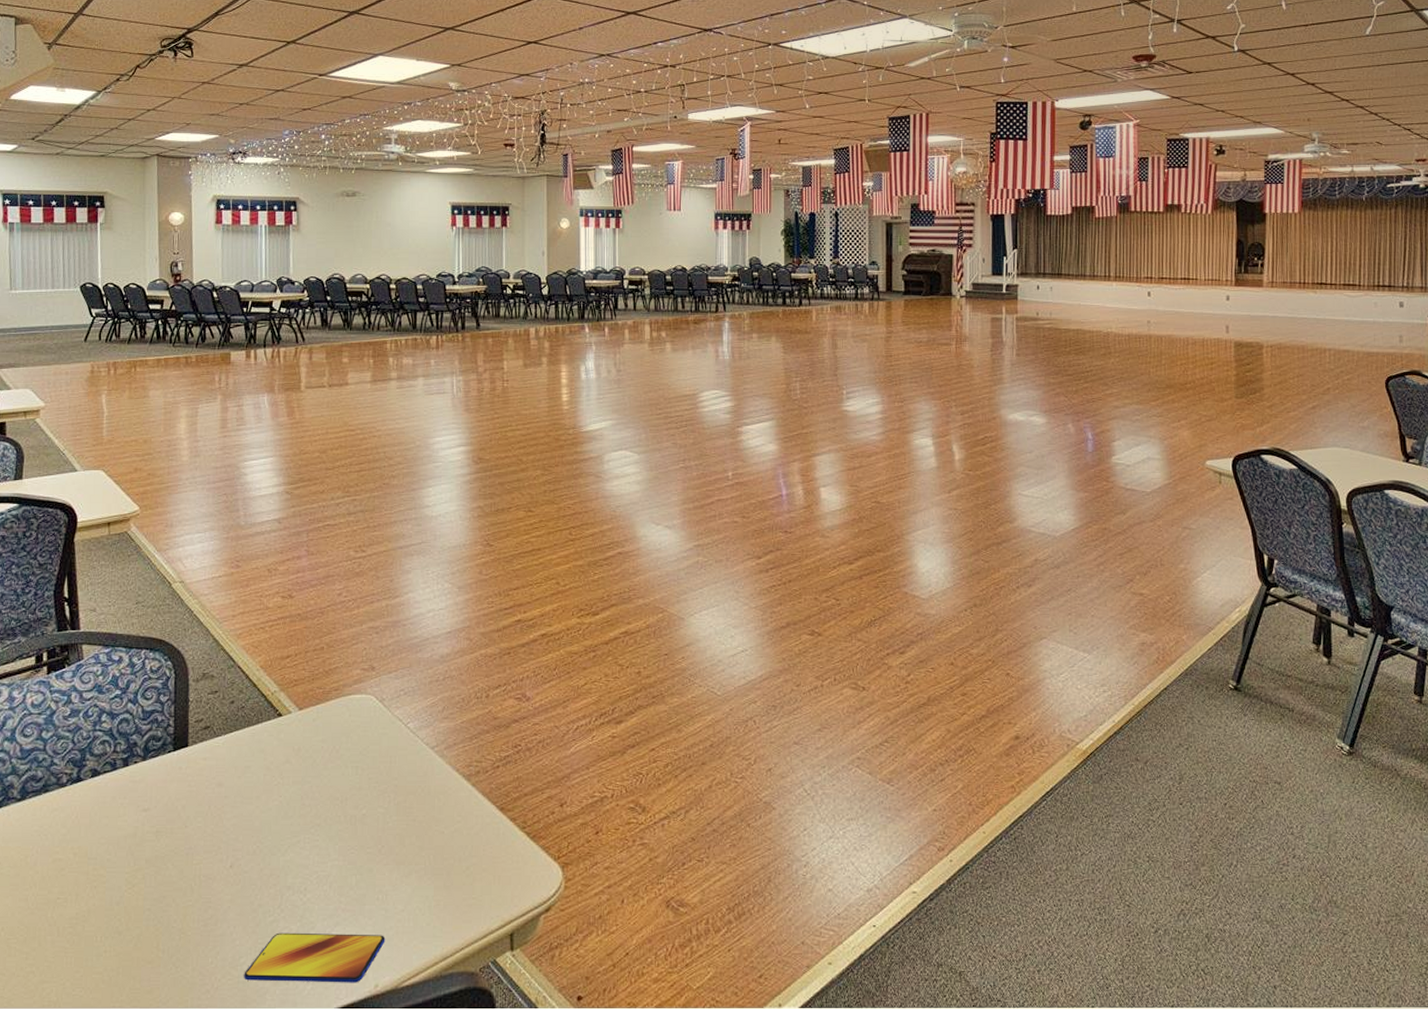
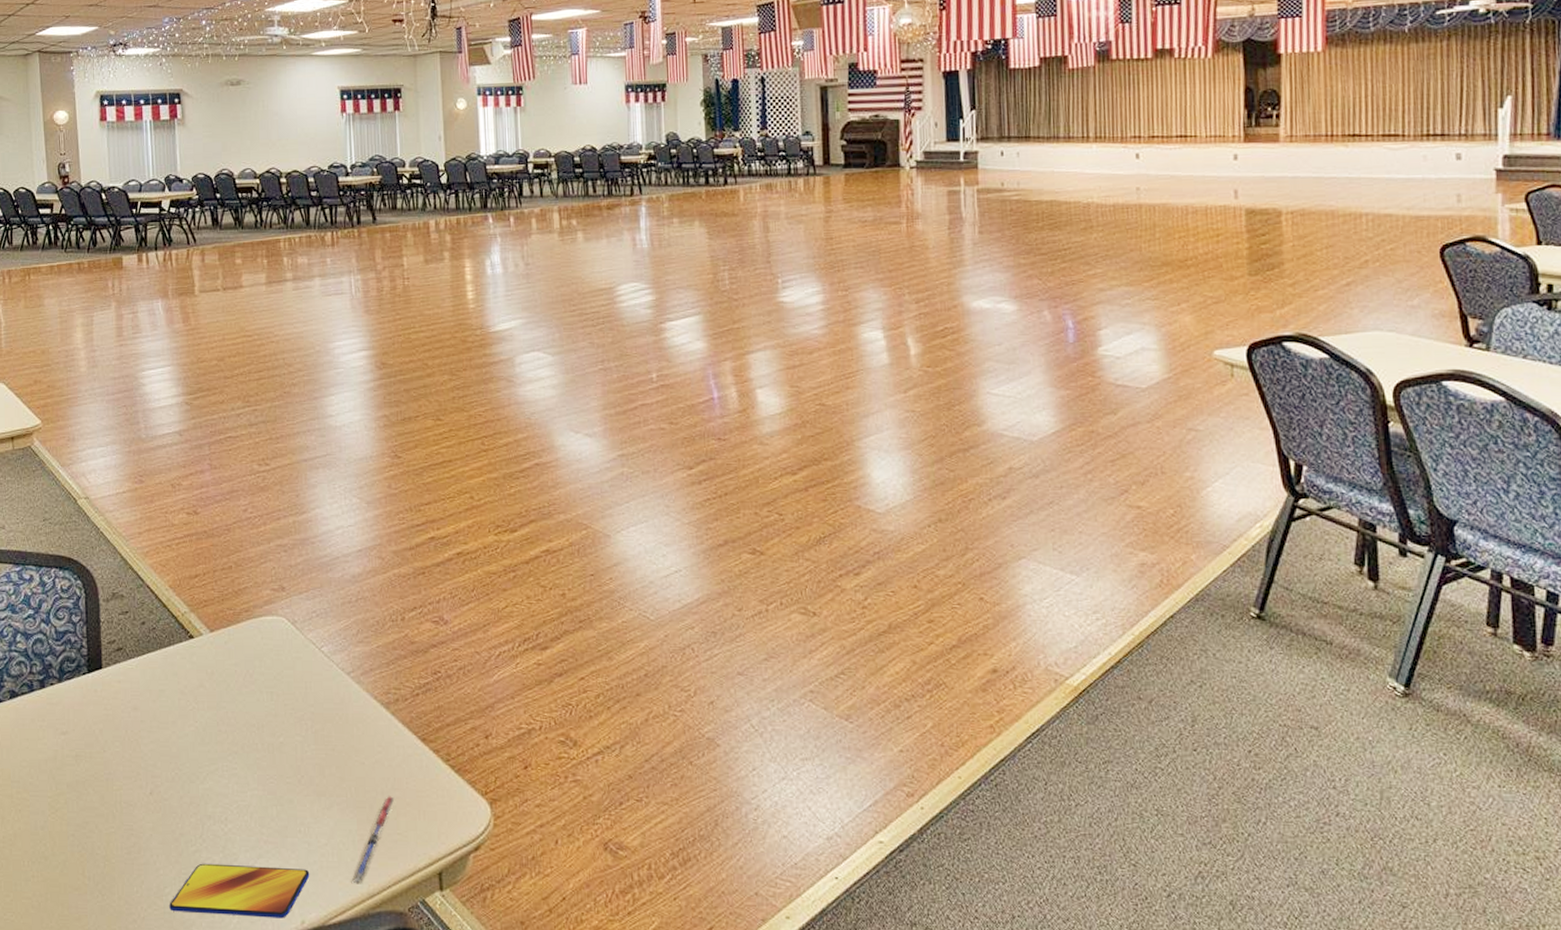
pen: none [425,863,472,946] -> present [351,796,395,883]

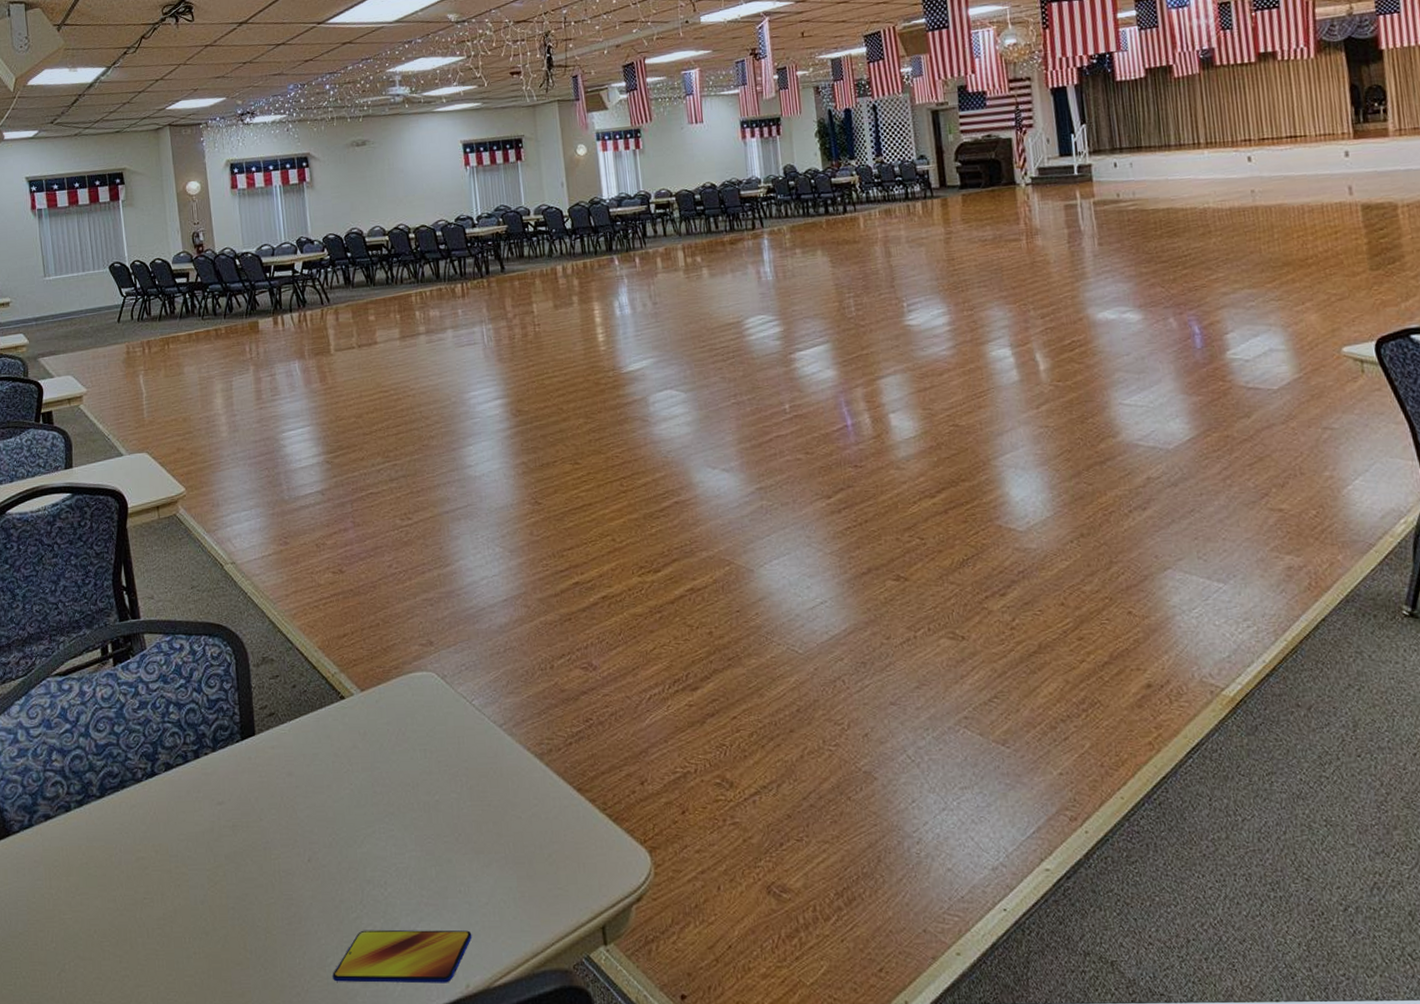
pen: present [351,796,395,883] -> none [514,850,554,942]

